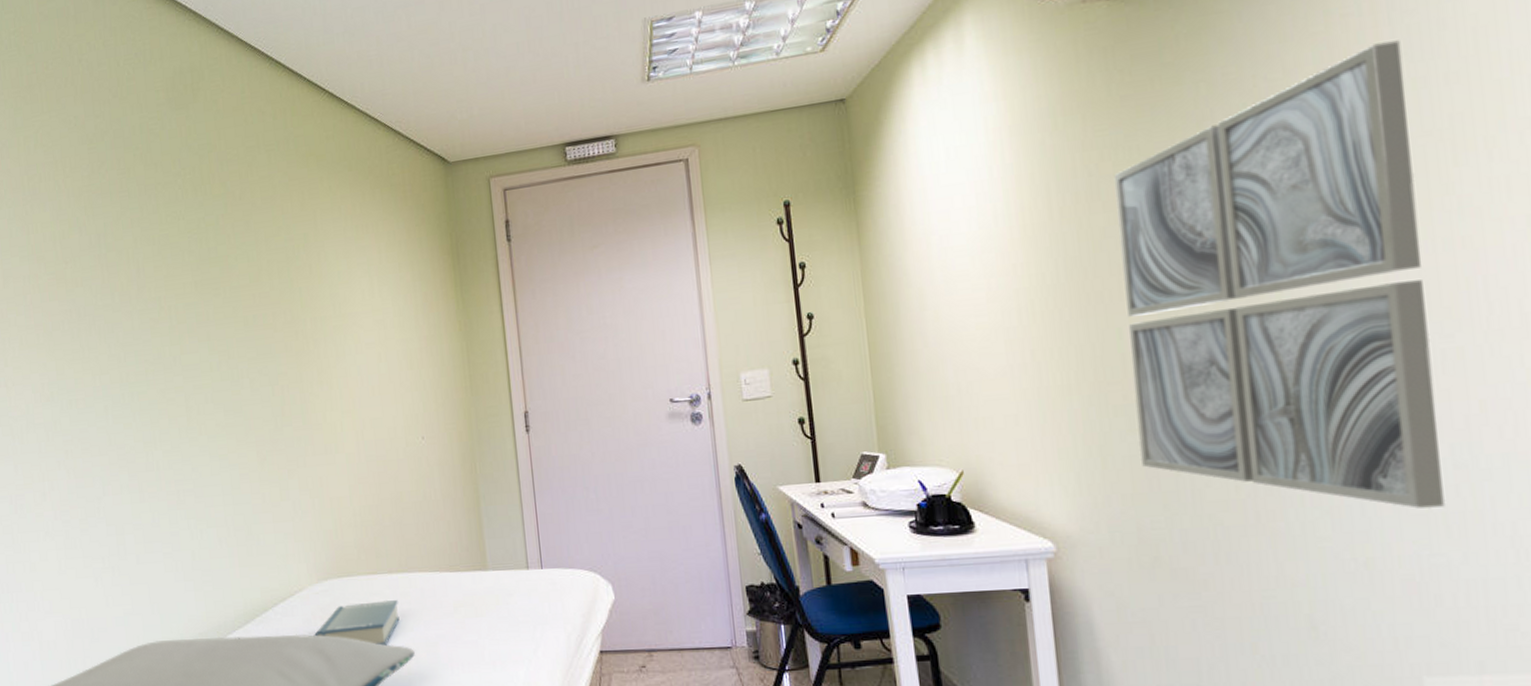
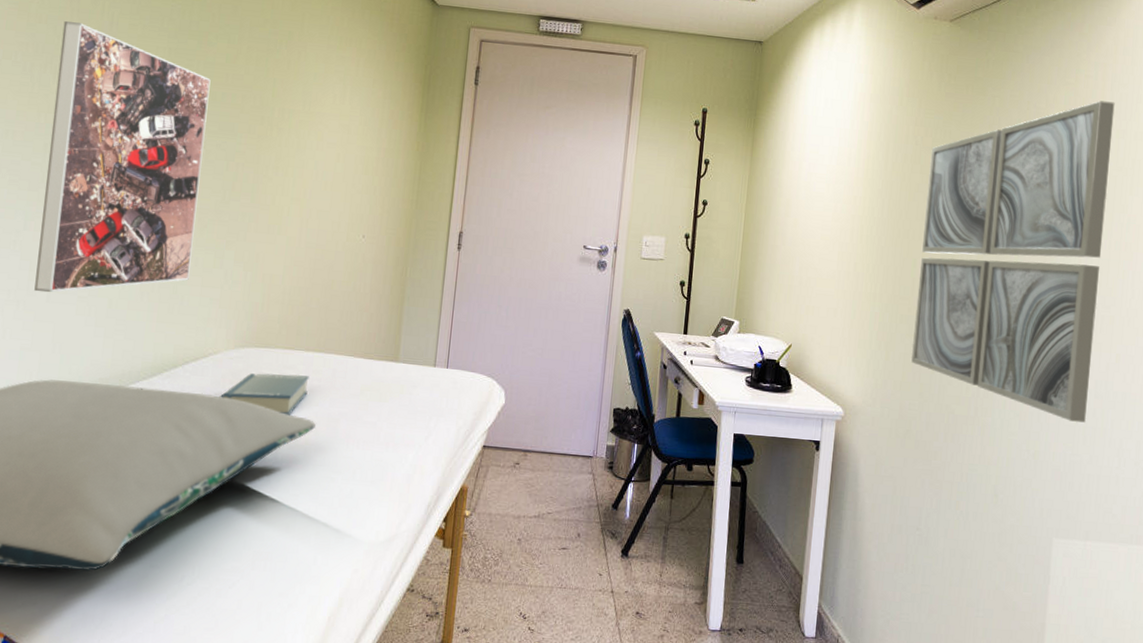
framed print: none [97,277,260,555] -> present [34,21,211,293]

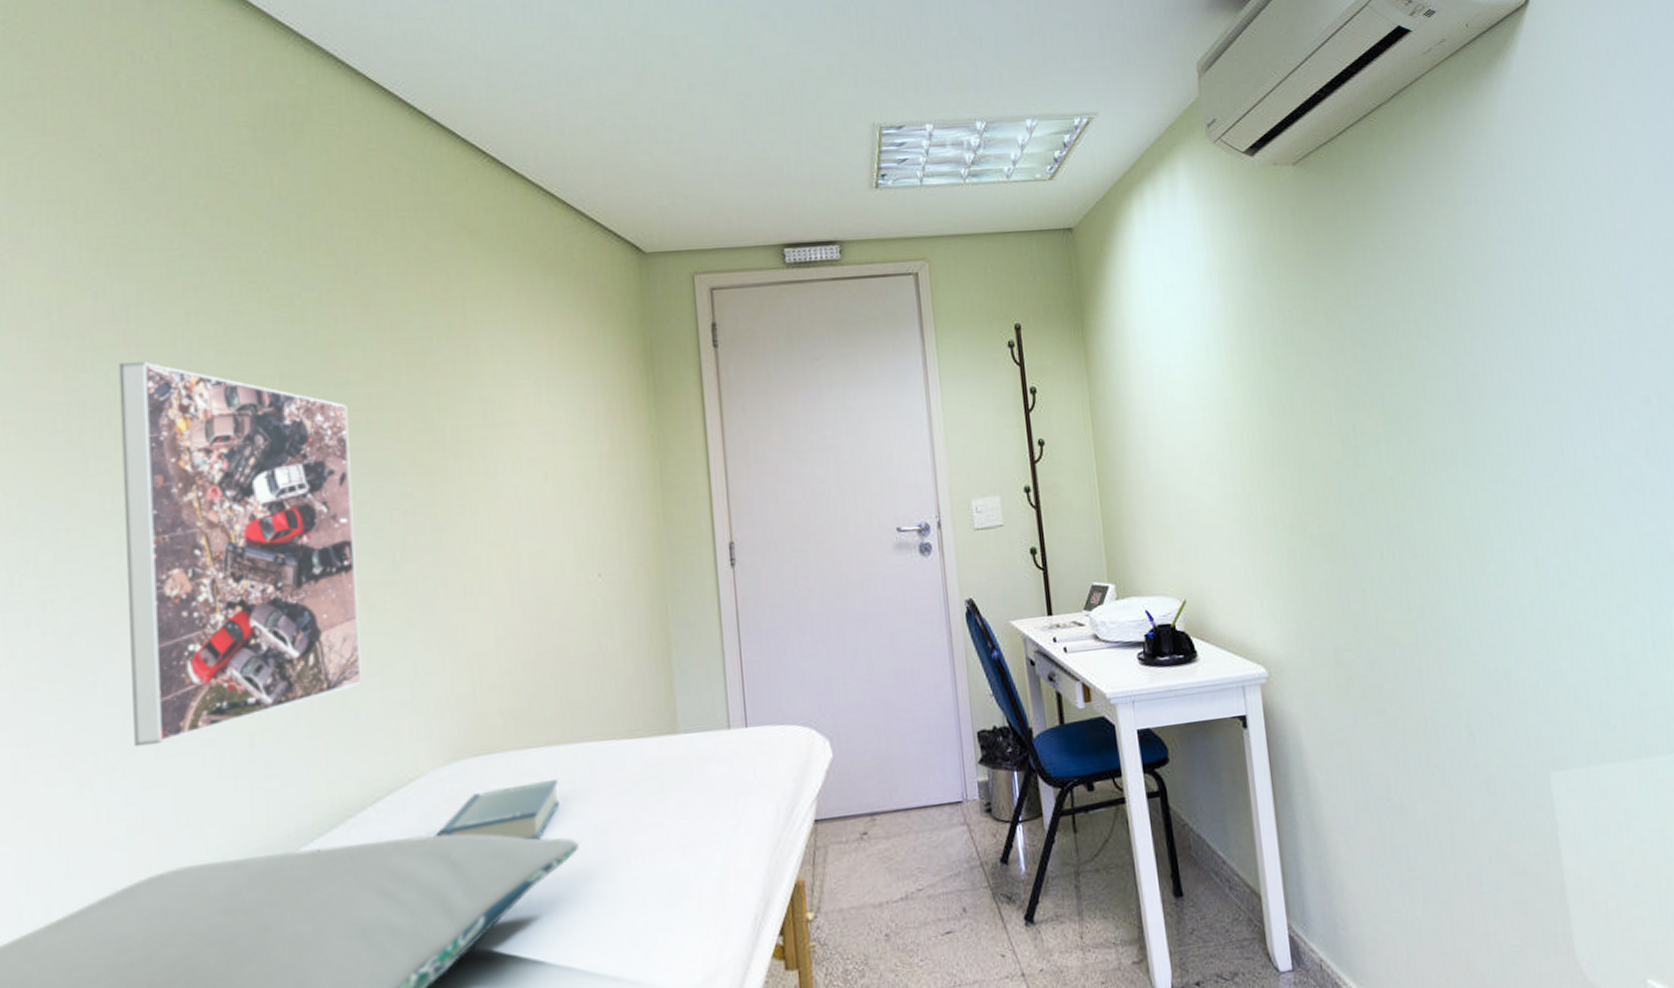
wall art: present [911,100,1115,423] -> none [1303,228,1556,623]

